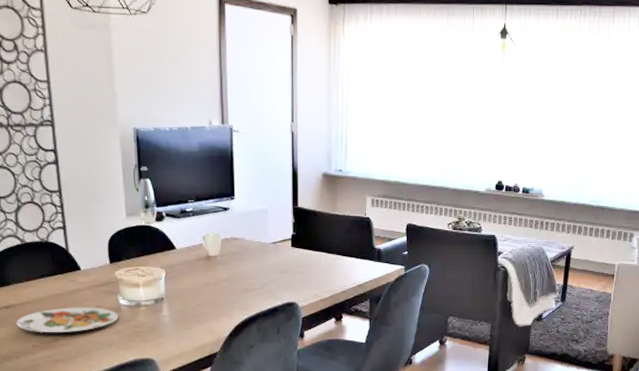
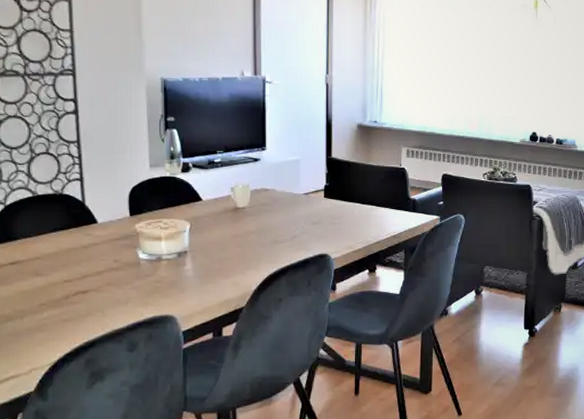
plate: present [16,307,119,333] -> none [22,262,137,291]

